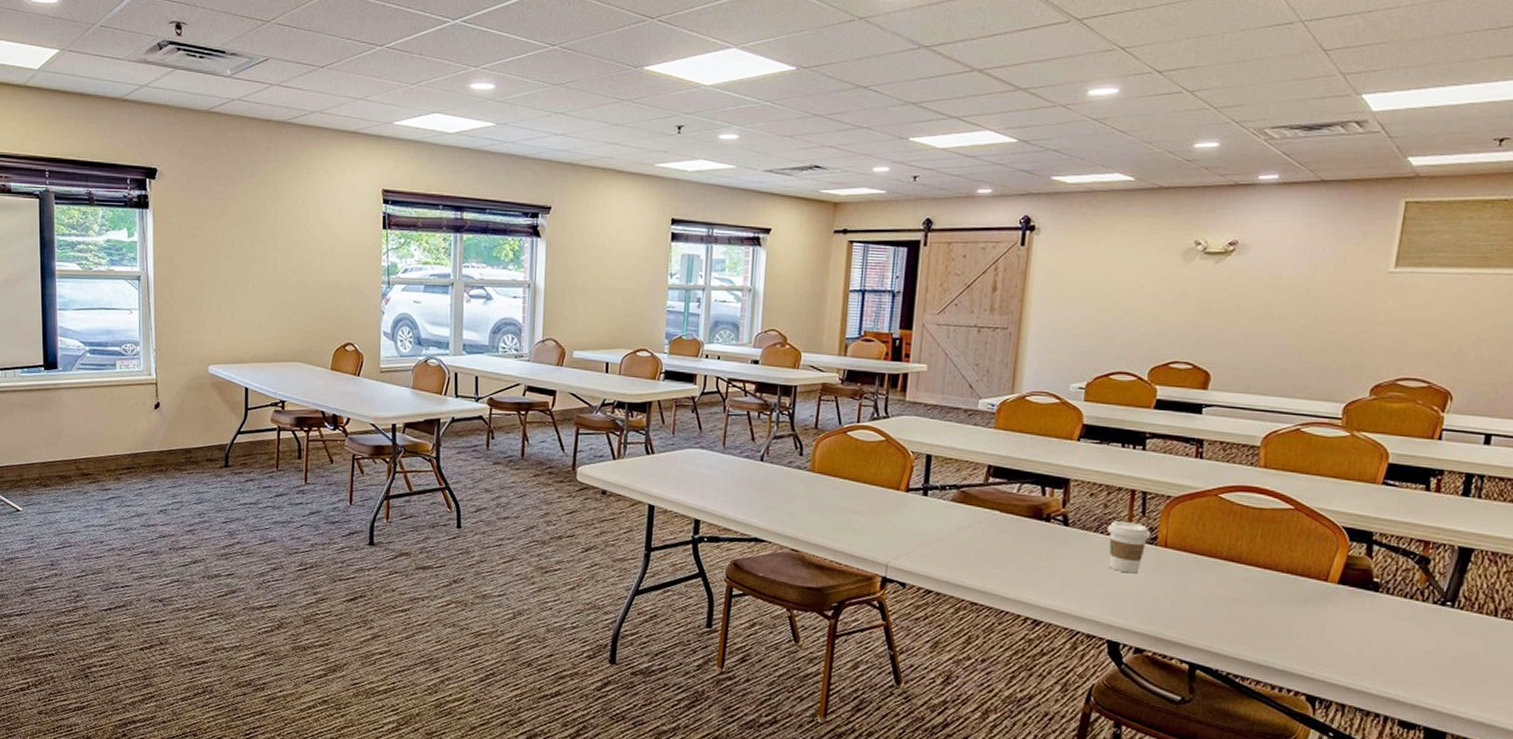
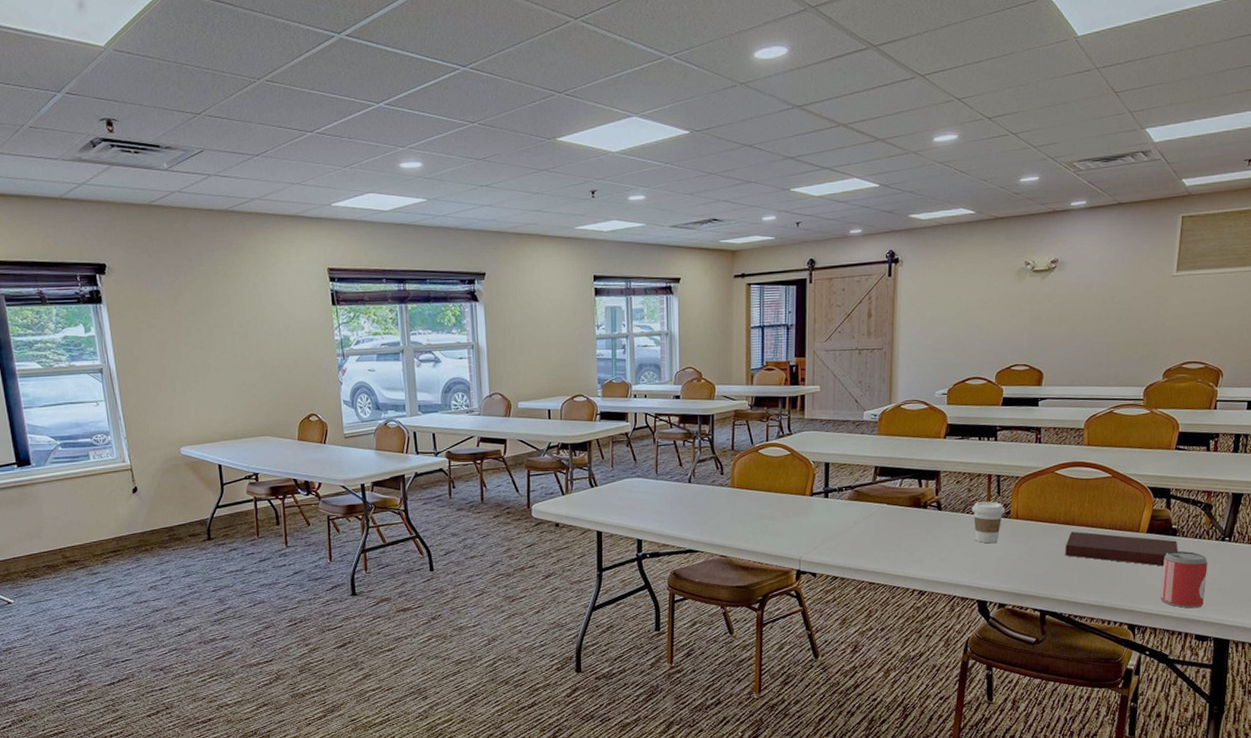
notebook: none [1226,570,1380,628] -> present [1065,531,1178,567]
beer can: none [1352,610,1421,687] -> present [1160,551,1208,609]

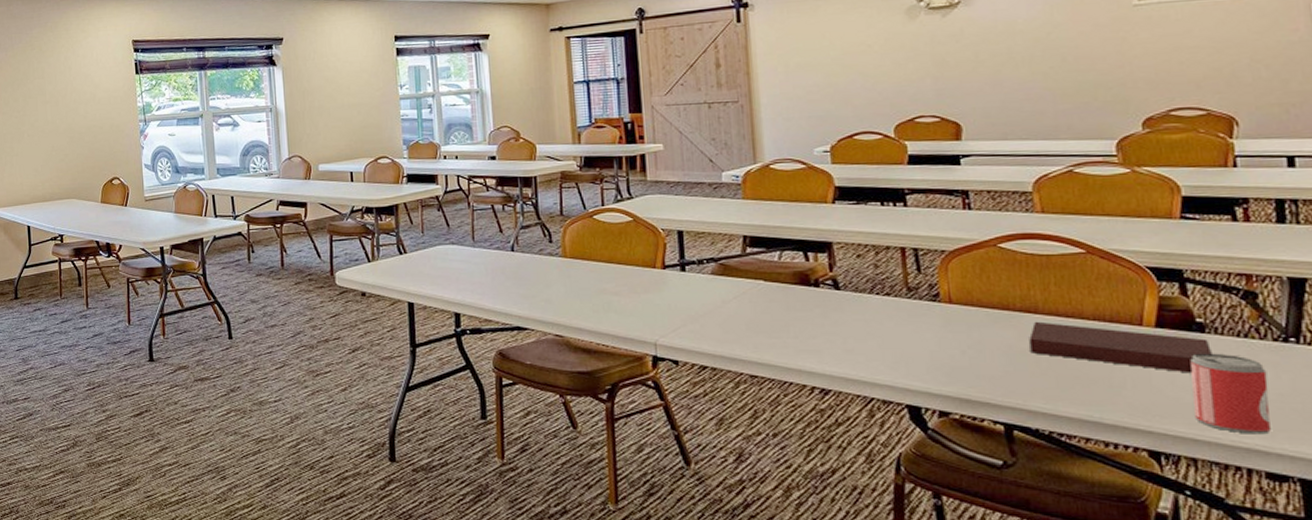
coffee cup: present [971,502,1006,544] -> none [882,281,932,333]

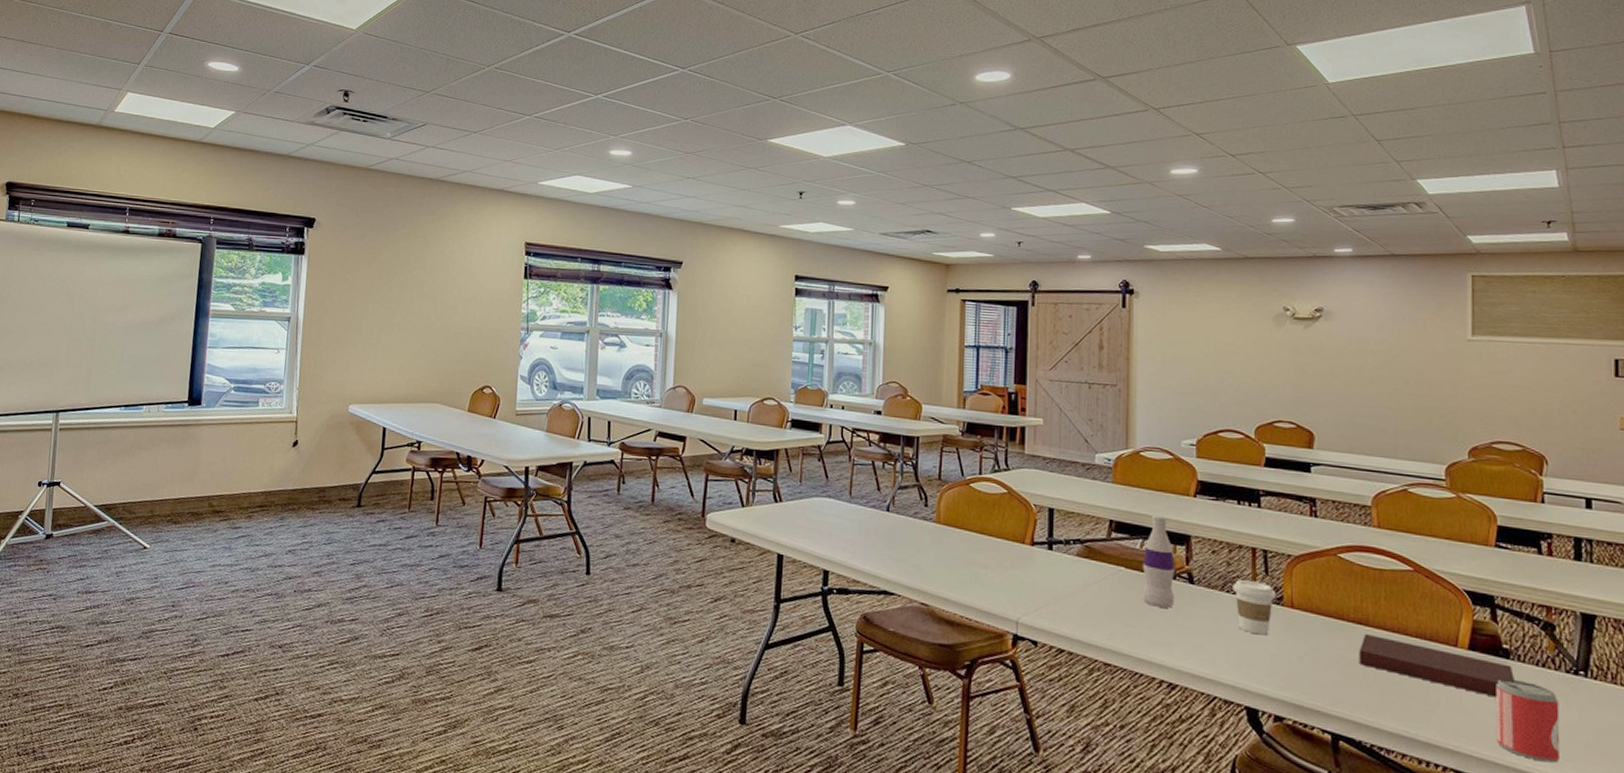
bottle: none [782,225,820,316] -> present [1142,514,1175,608]
coffee cup: none [882,281,932,333] -> present [1232,580,1277,636]

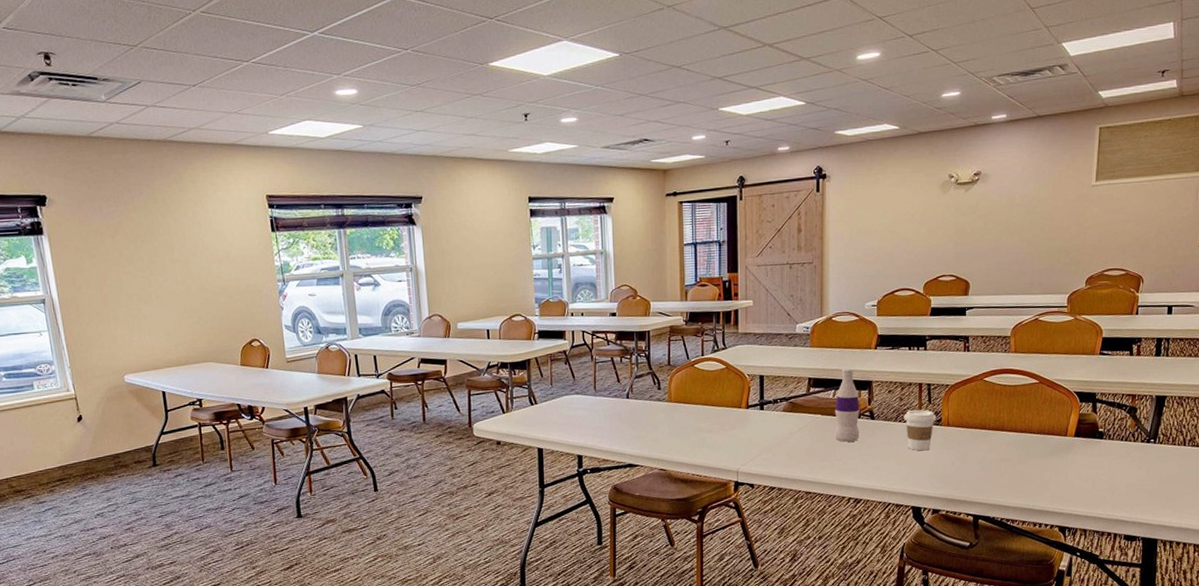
notebook: present [1359,633,1514,698] -> none [996,436,1105,469]
beer can: present [1496,678,1560,763] -> none [1089,453,1135,510]

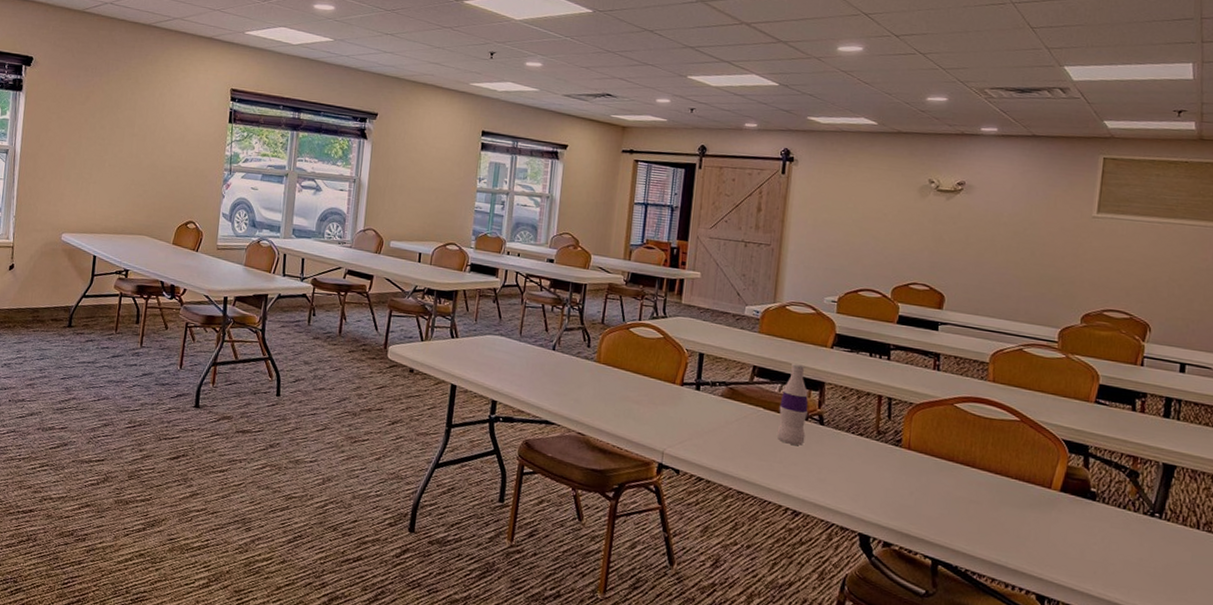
coffee cup: present [904,410,937,451] -> none [857,423,897,473]

